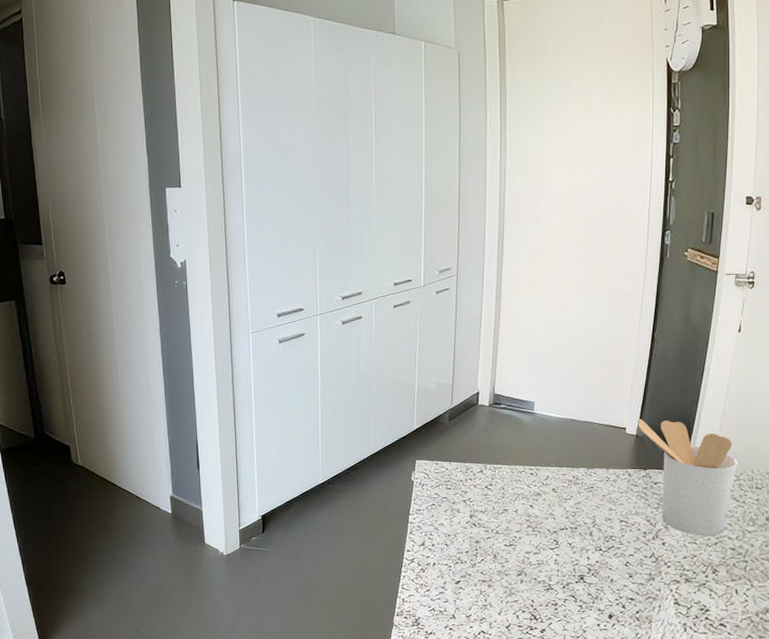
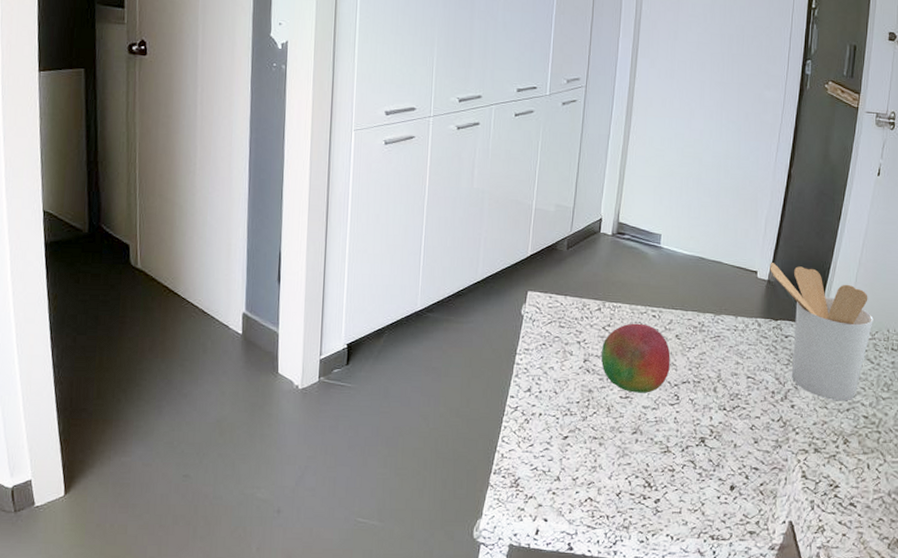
fruit: none [486,481,549,541] -> present [601,323,671,393]

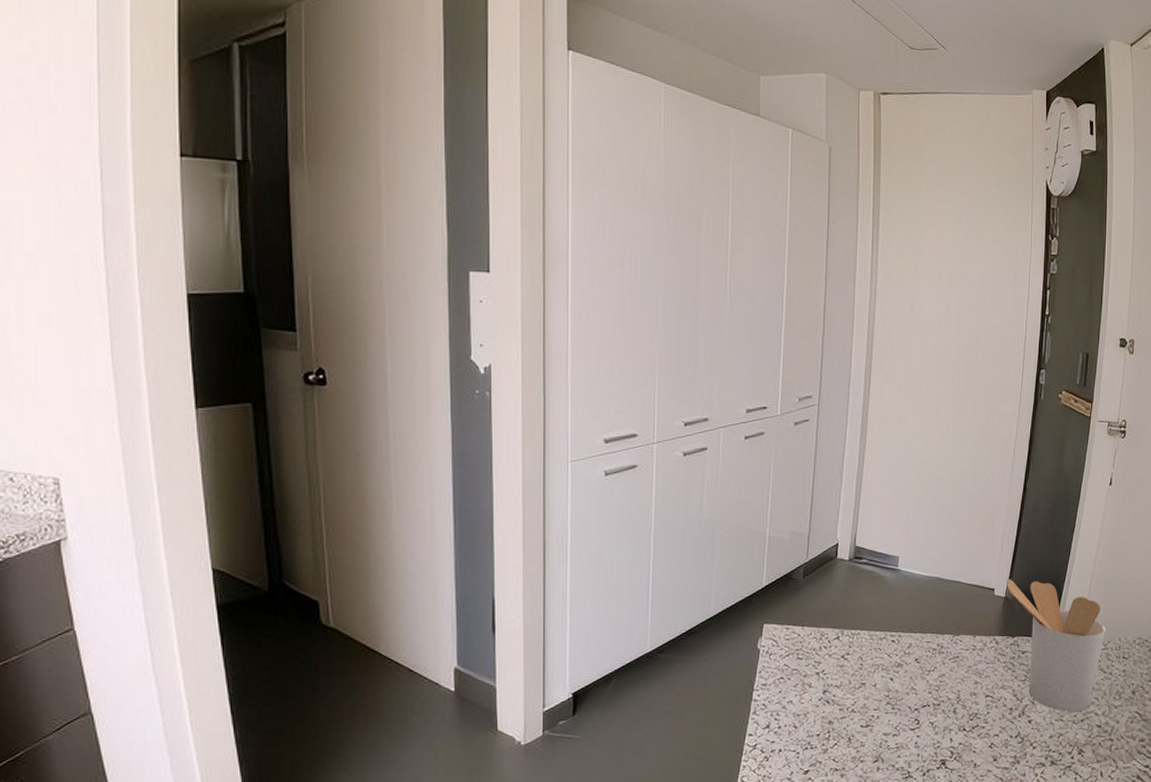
fruit: present [601,323,671,393] -> none [841,649,910,721]

